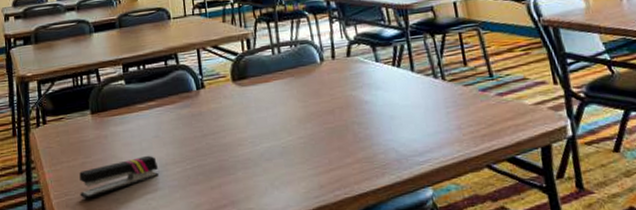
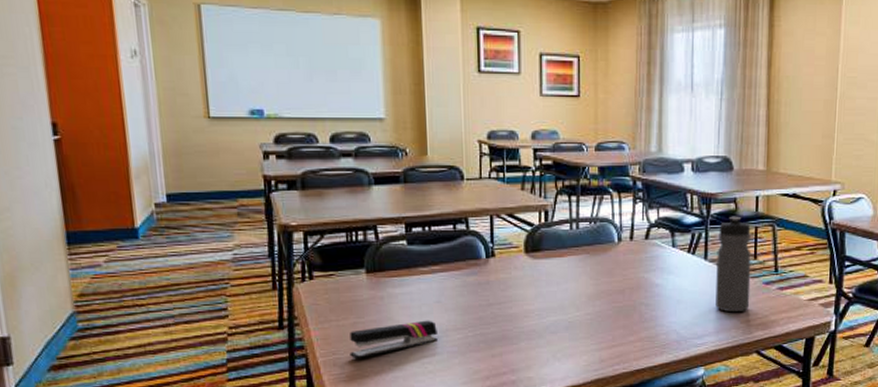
water bottle: none [420,24,470,125] -> present [715,216,752,313]

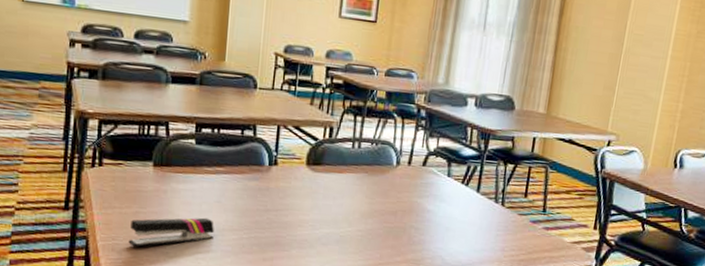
water bottle: present [715,216,752,313] -> none [482,153,525,247]

